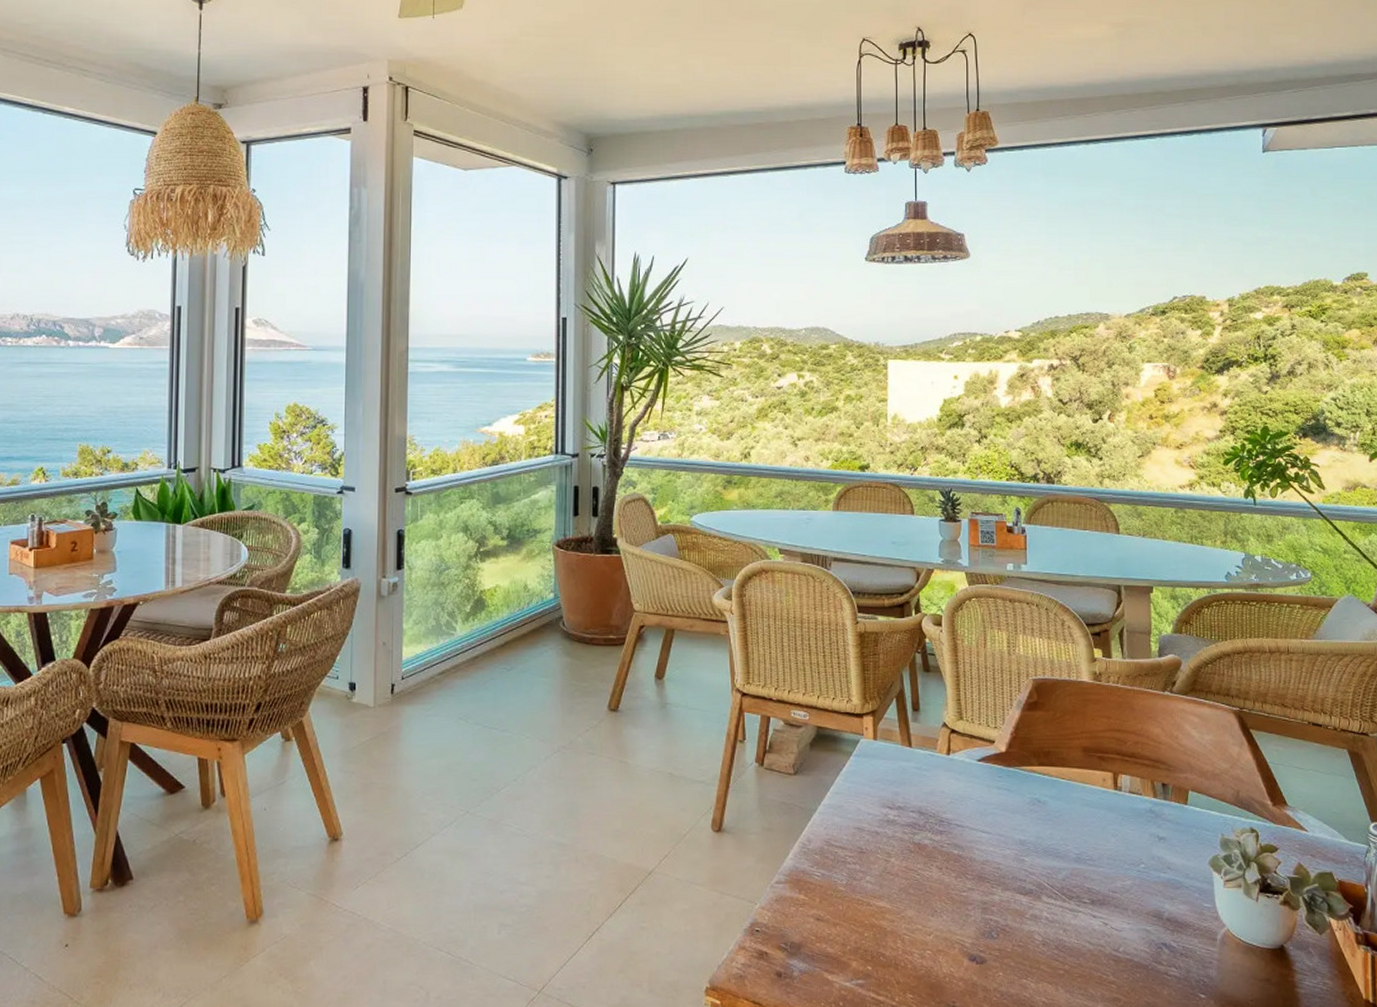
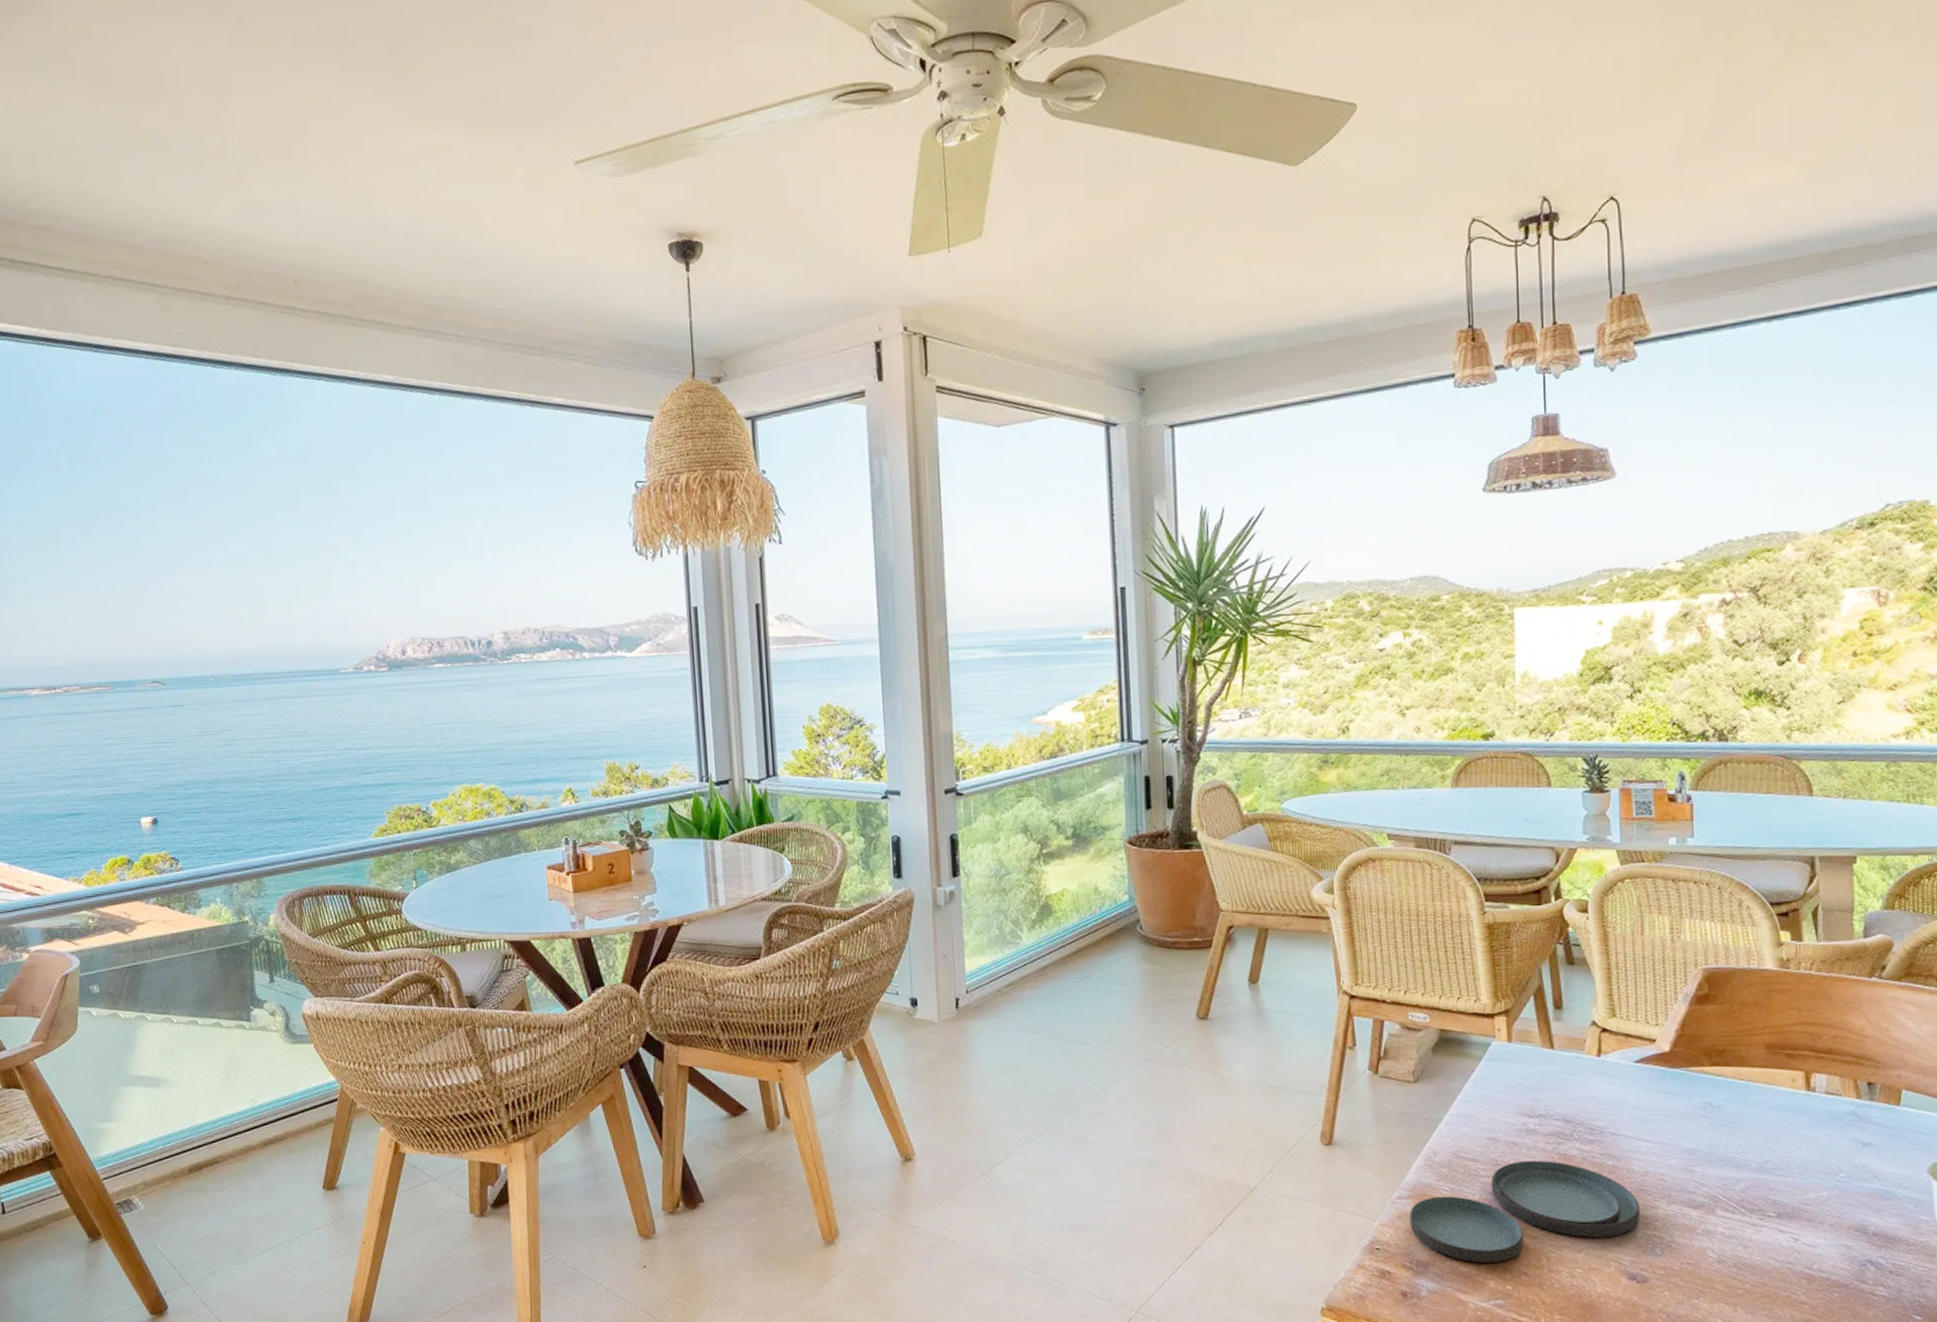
plate: none [786,848,981,944] -> present [1409,1160,1641,1263]

